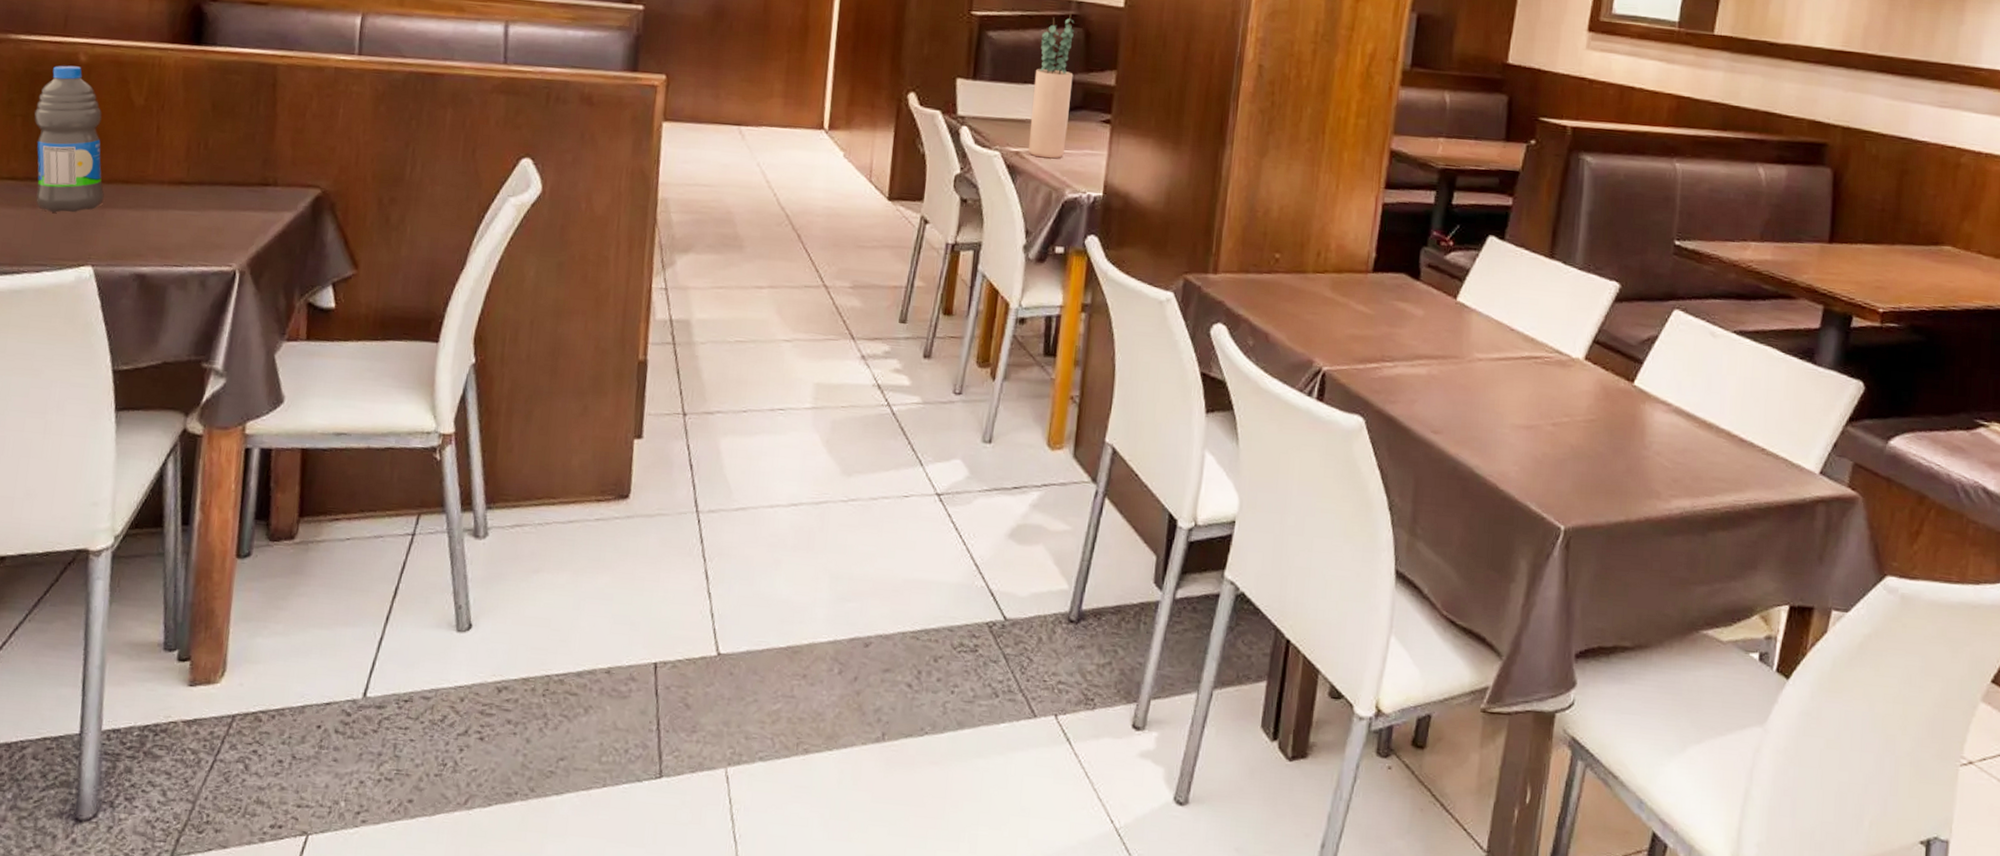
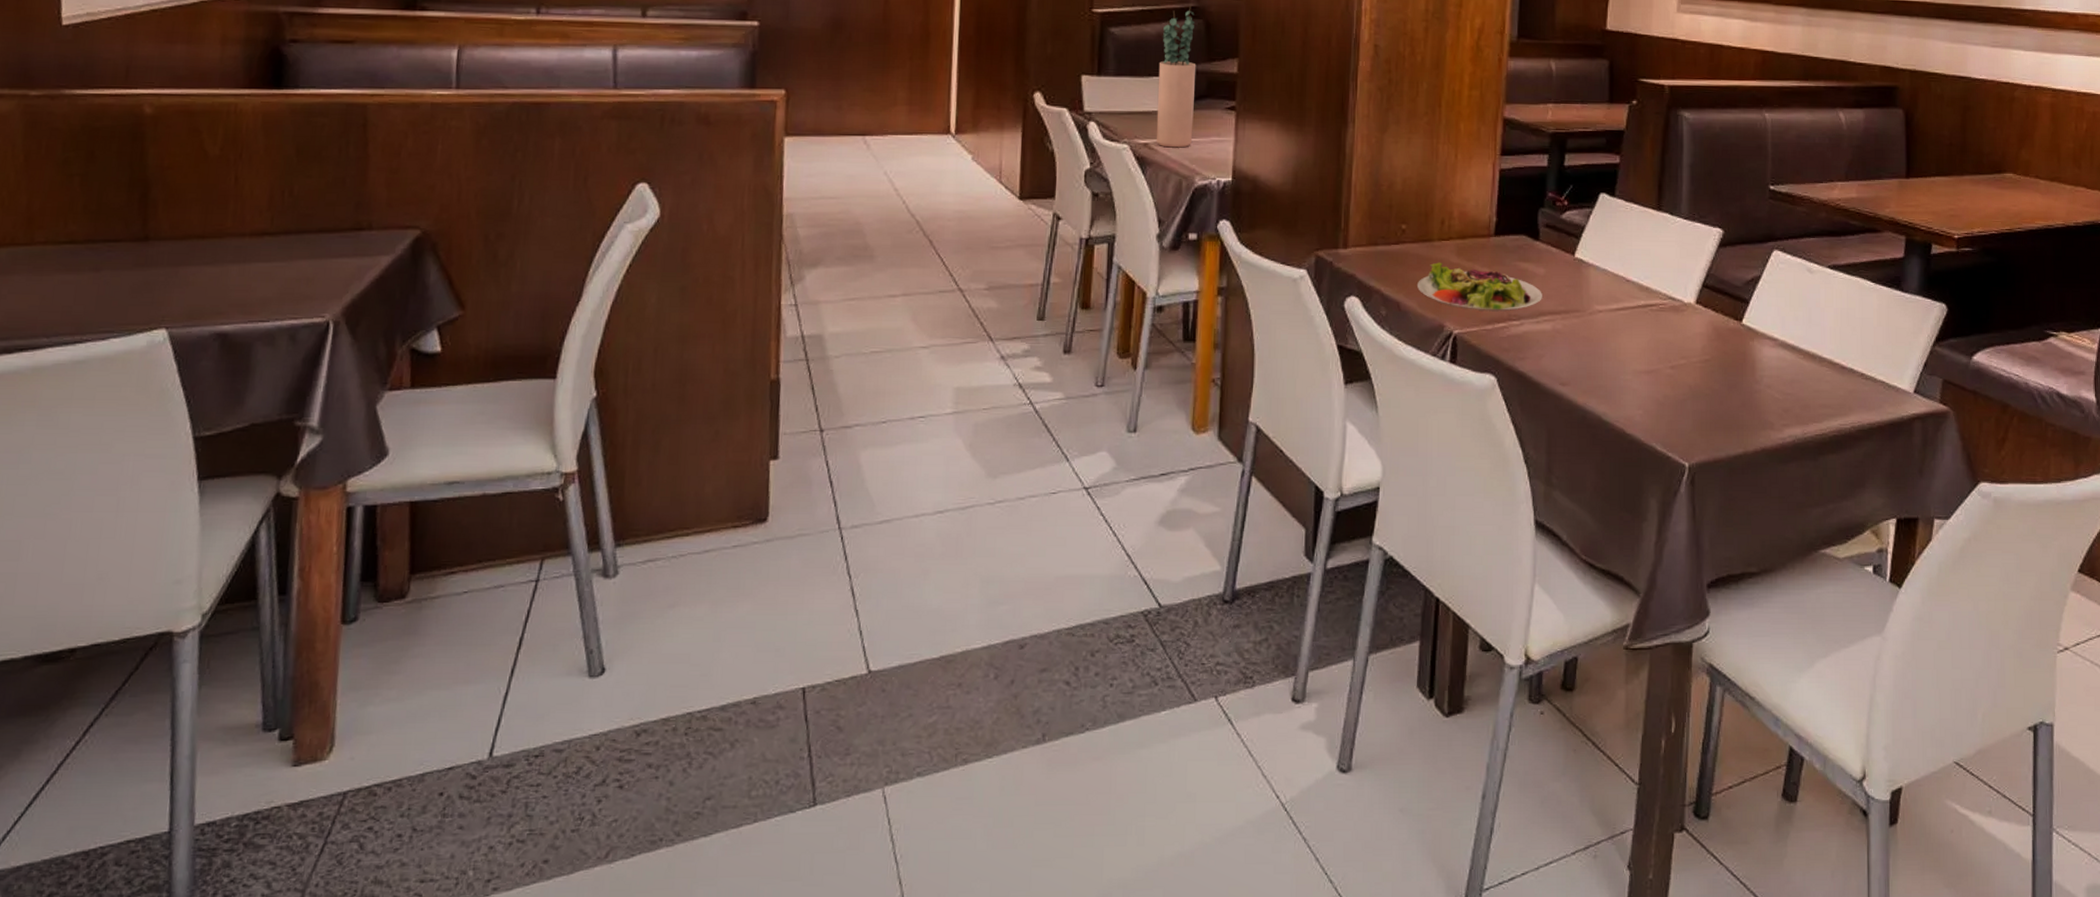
water bottle: present [33,65,105,213] -> none [93,118,178,275]
salad plate: none [1287,295,1420,352] -> present [1416,262,1542,312]

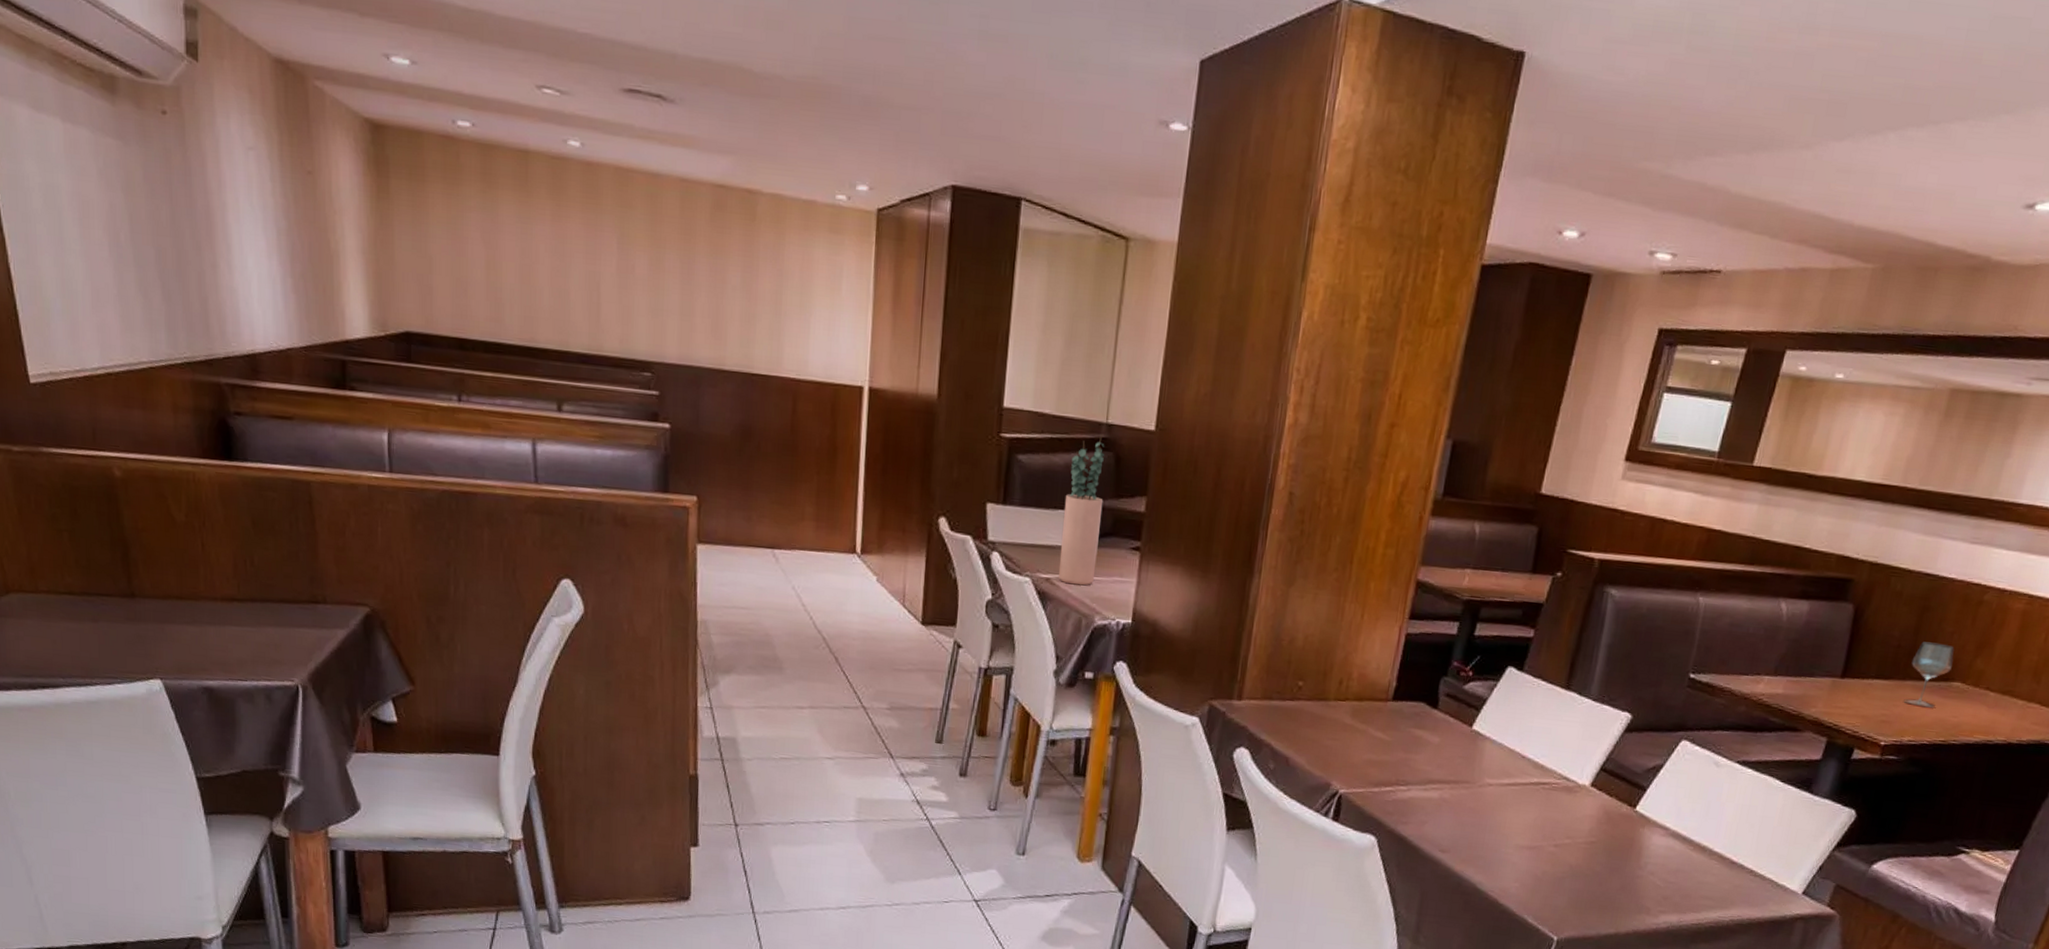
salad plate: present [1416,262,1542,312] -> none [1307,722,1434,776]
wine glass: none [1965,138,2002,199] -> present [1903,641,1955,708]

